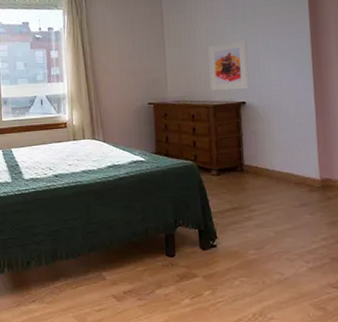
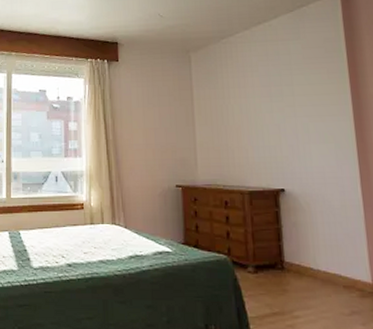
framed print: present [208,39,250,91] -> none [242,119,289,176]

